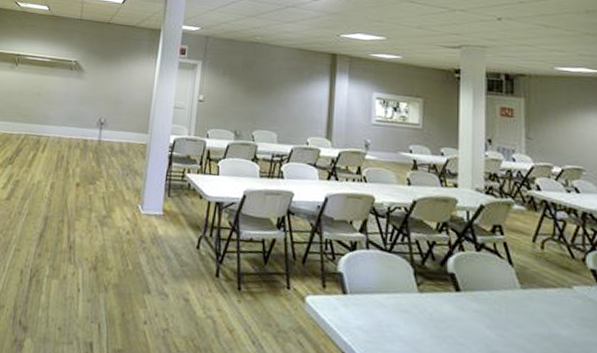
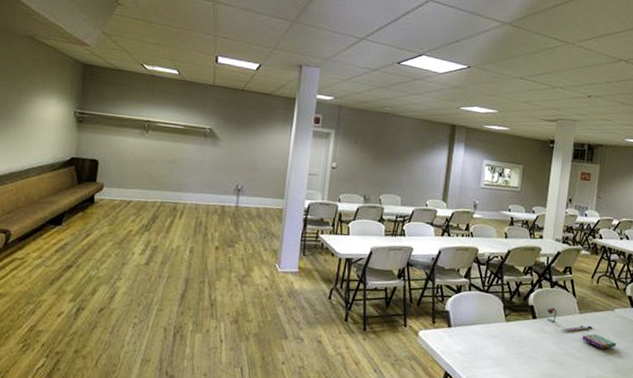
board game: none [475,277,582,342] -> present [546,307,616,349]

